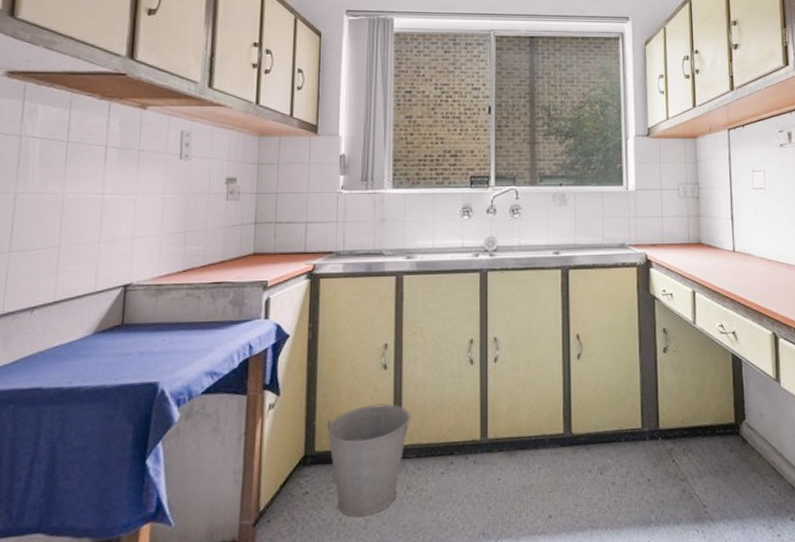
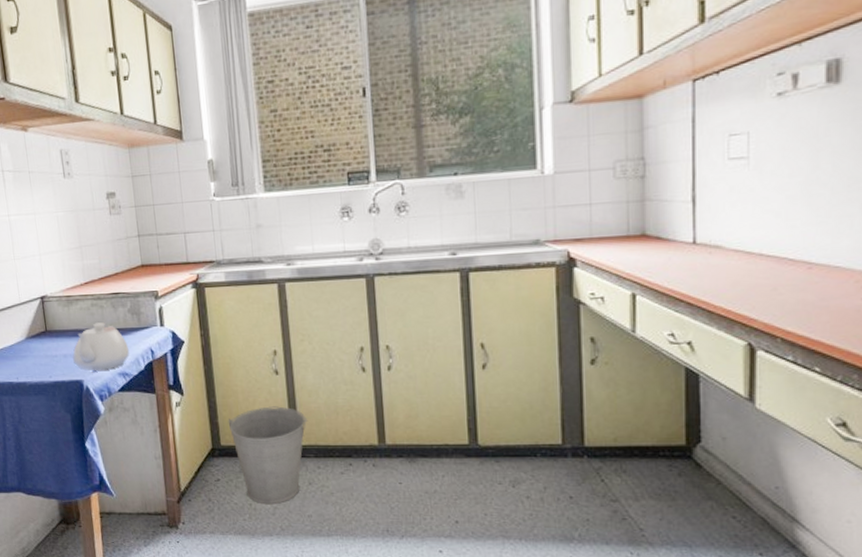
teapot: none [149,315,224,371] -> present [72,322,130,371]

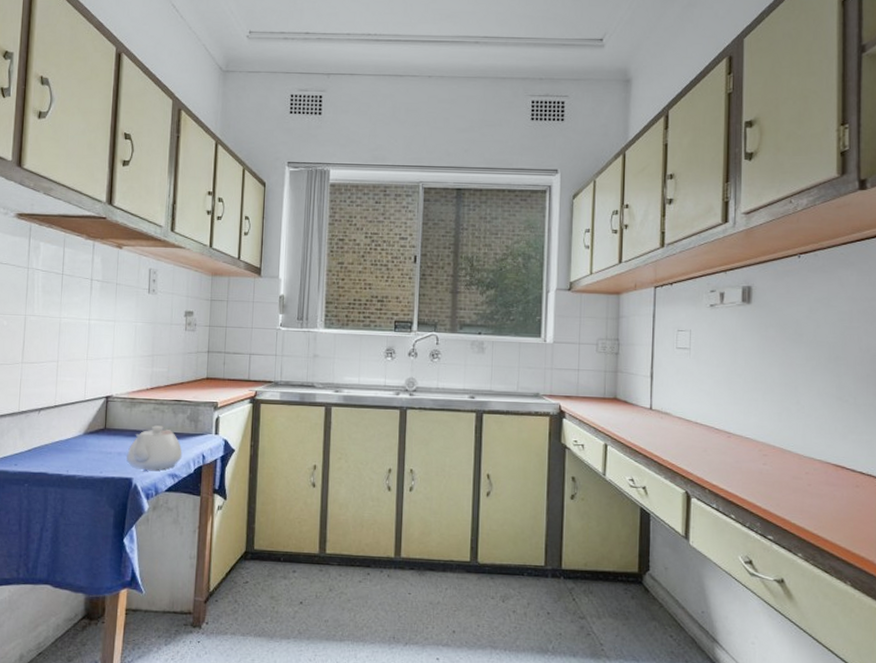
bucket: present [228,406,308,505] -> none [264,515,336,609]

